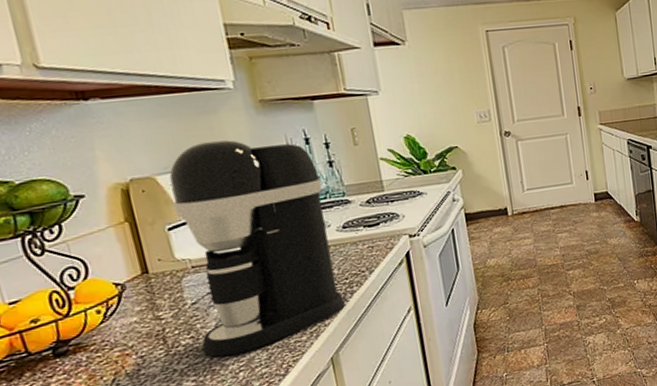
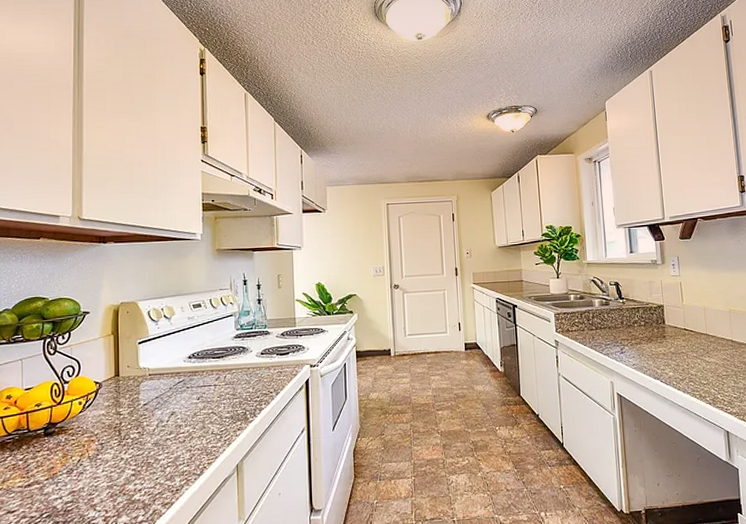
coffee maker: present [169,140,345,357] -> none [144,278,254,452]

